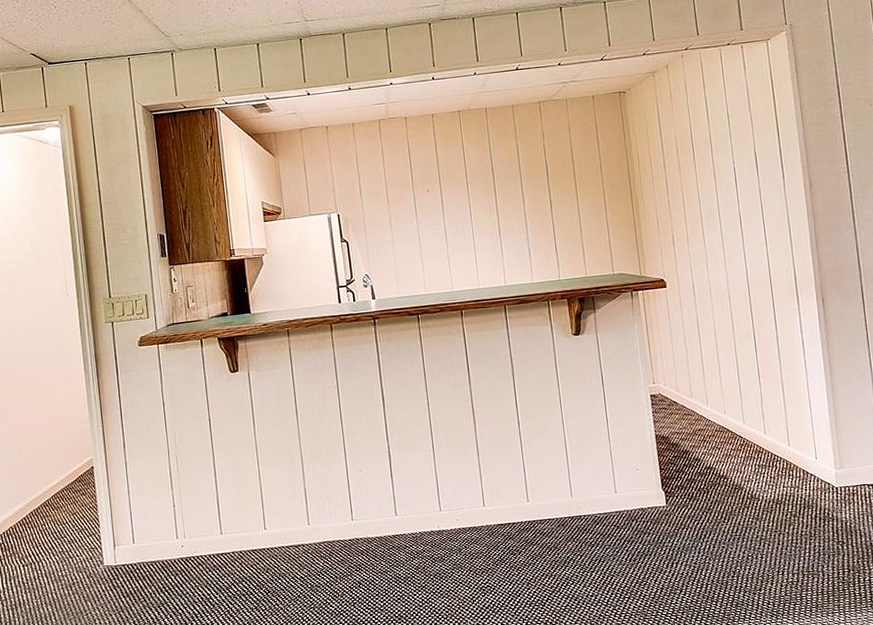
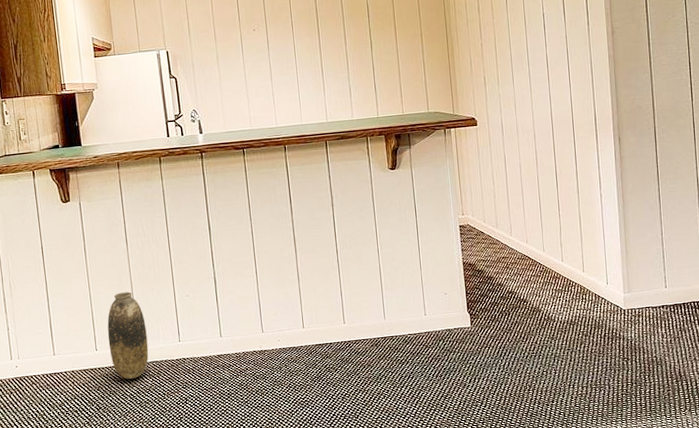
vase: none [276,466,320,561] -> present [107,291,149,379]

